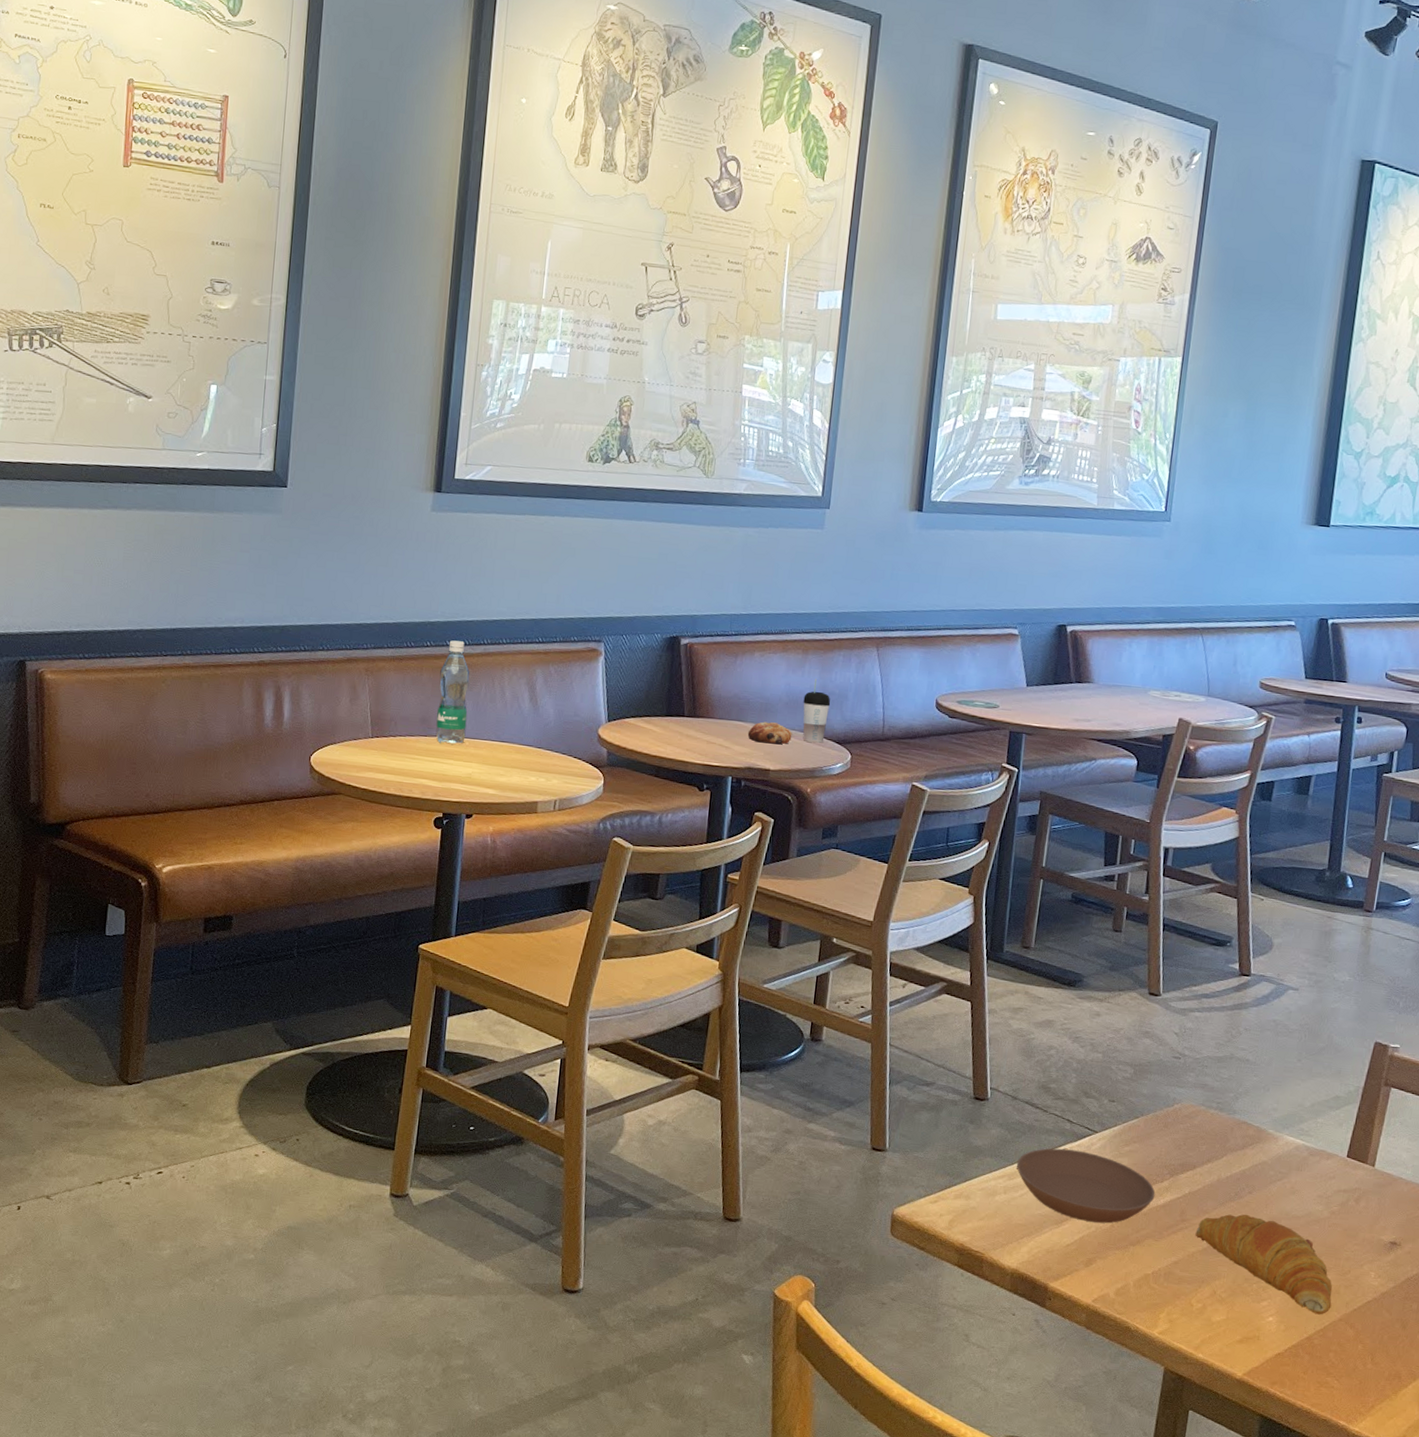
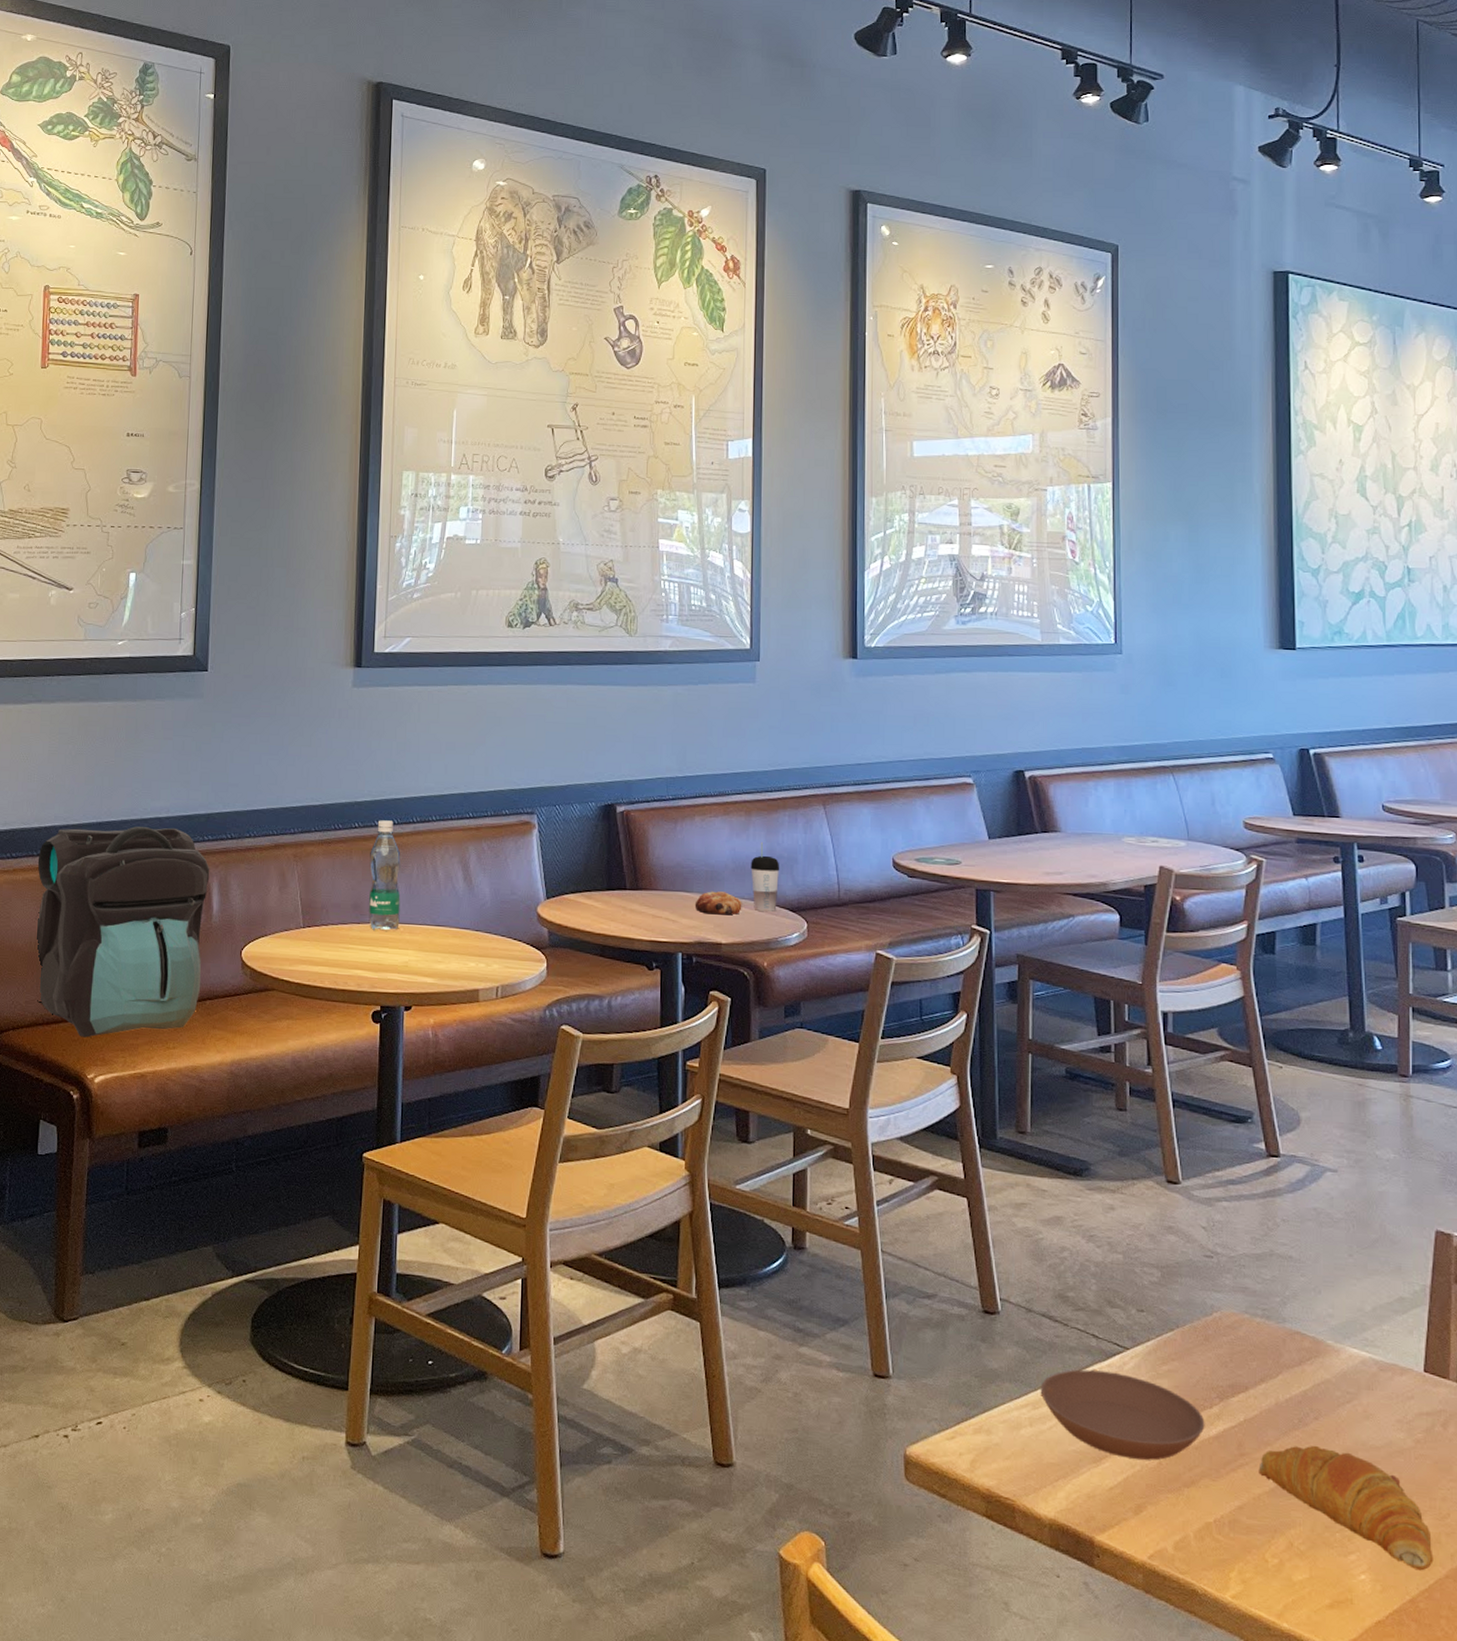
backpack: none [107,633,283,831] -> present [35,826,210,1038]

